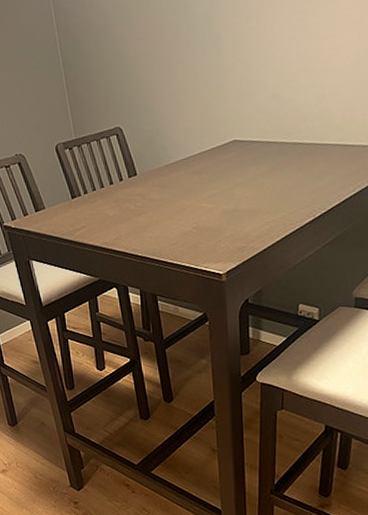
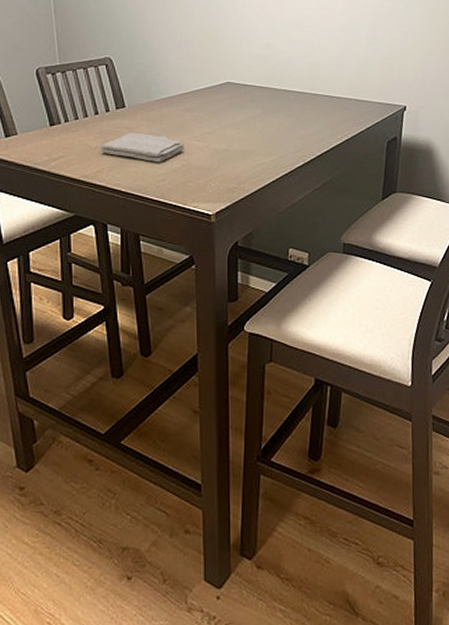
washcloth: none [117,199,194,227] -> present [101,132,184,163]

